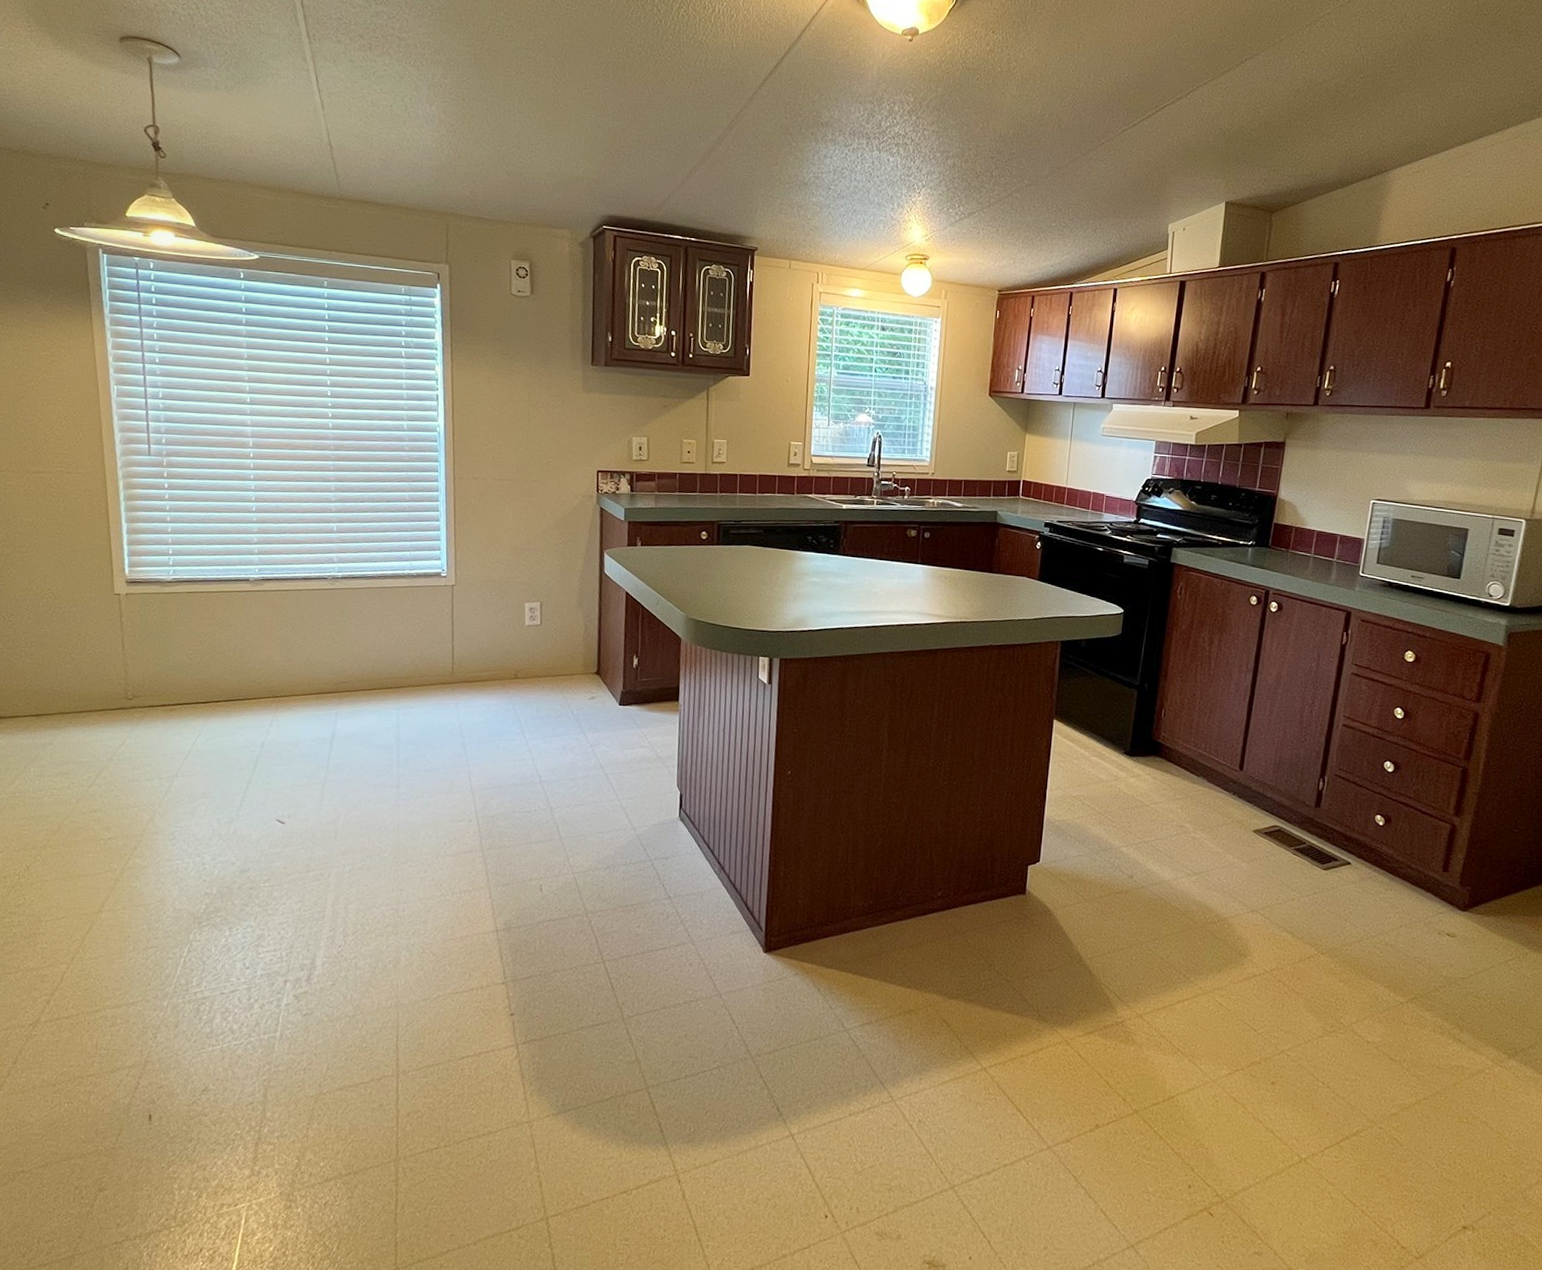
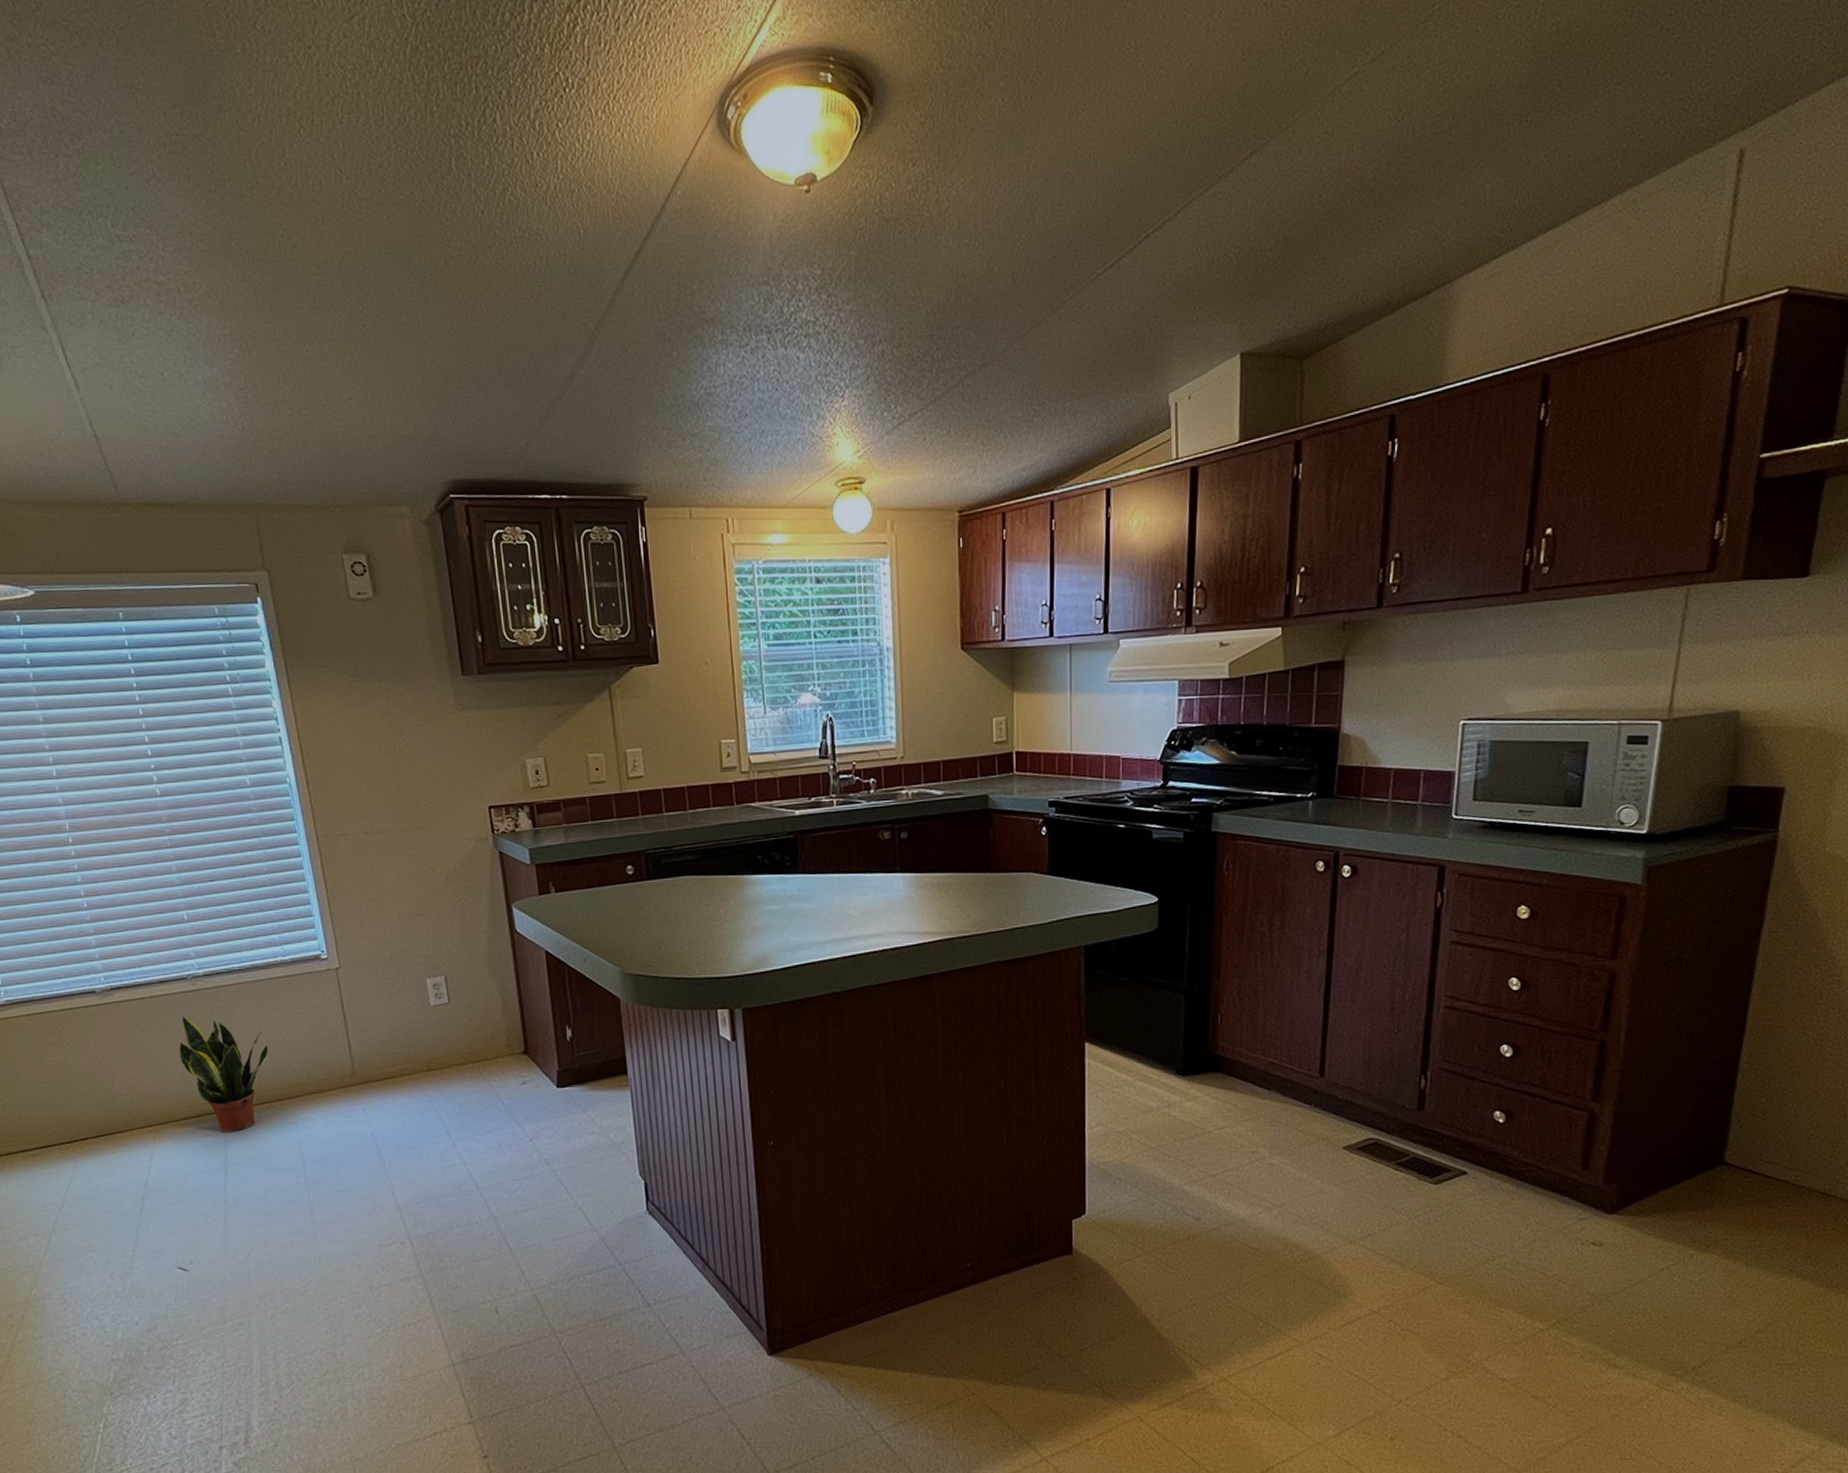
potted plant: none [309,609,386,711] -> present [179,1016,269,1132]

